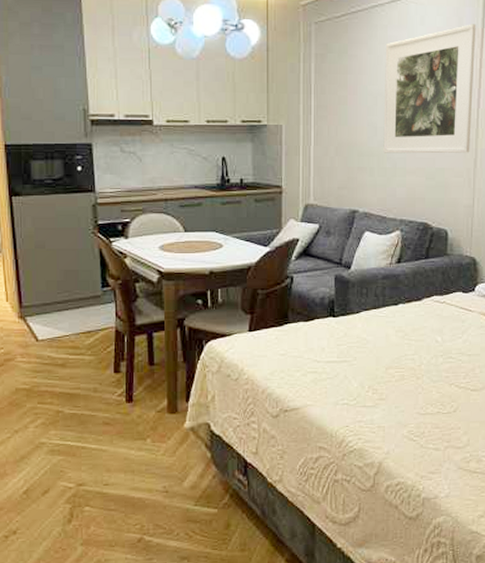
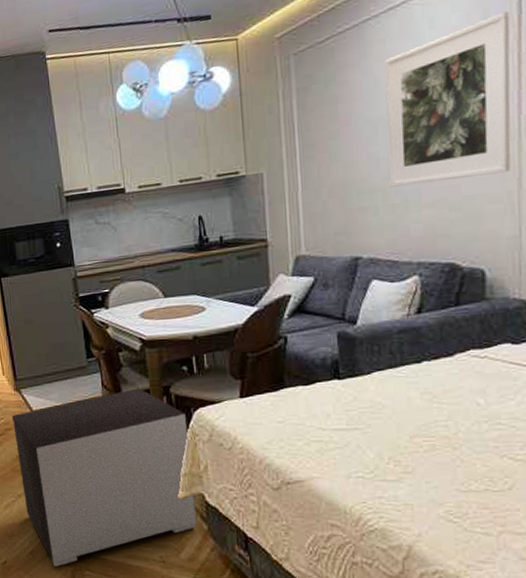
nightstand: none [13,319,202,505] -> present [11,388,197,567]

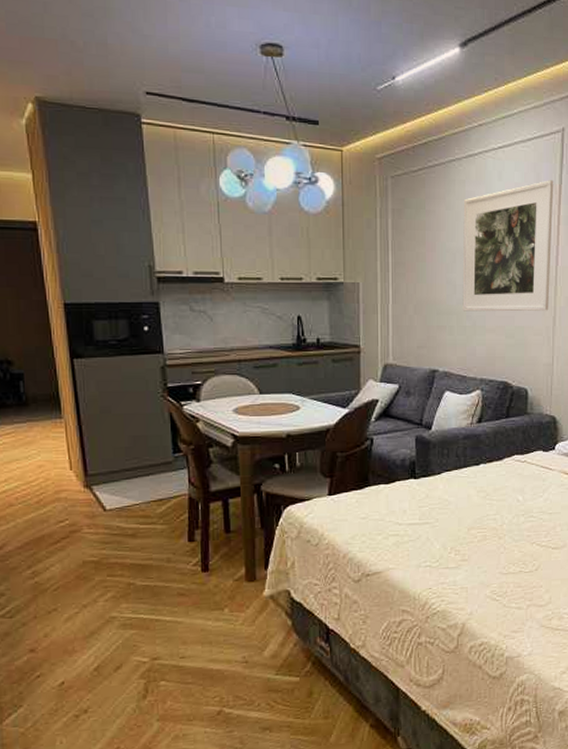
nightstand: present [11,388,197,567] -> none [79,485,282,681]

